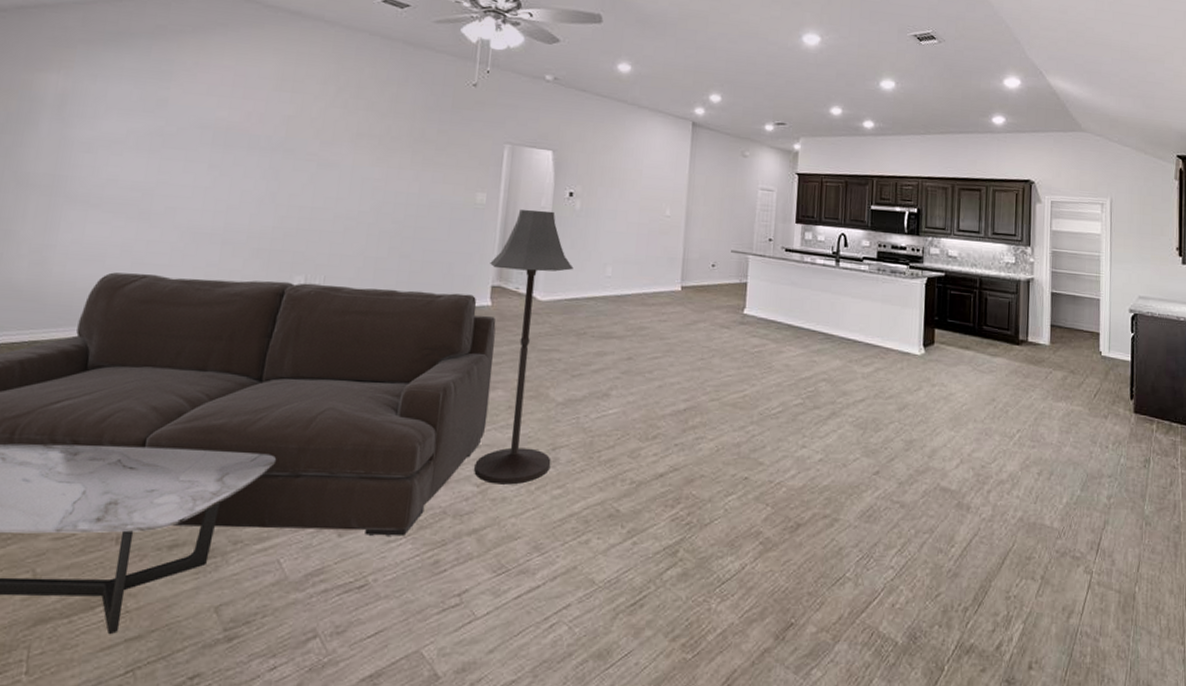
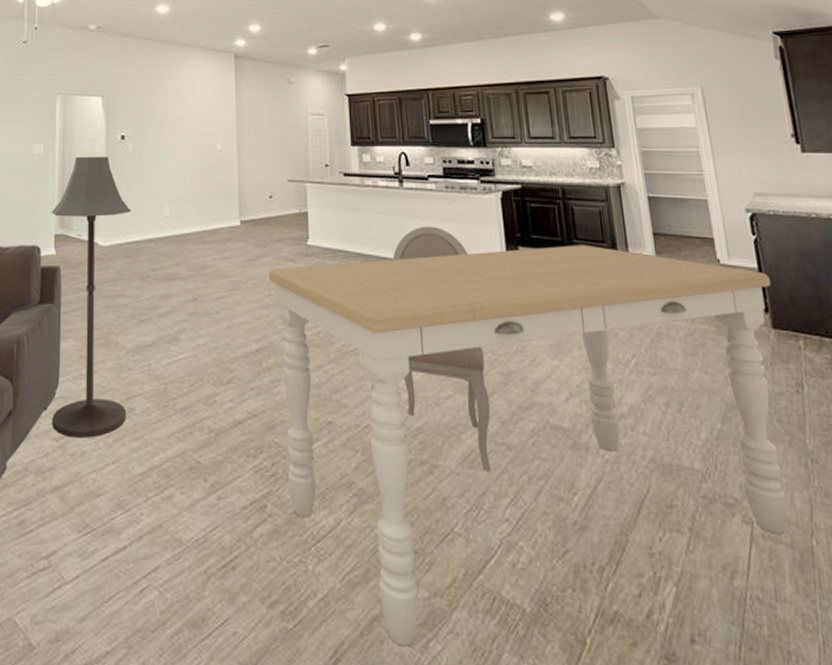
dining table: none [700,330,1139,674] -> present [269,245,788,647]
dining chair: none [788,304,892,525] -> present [372,226,491,471]

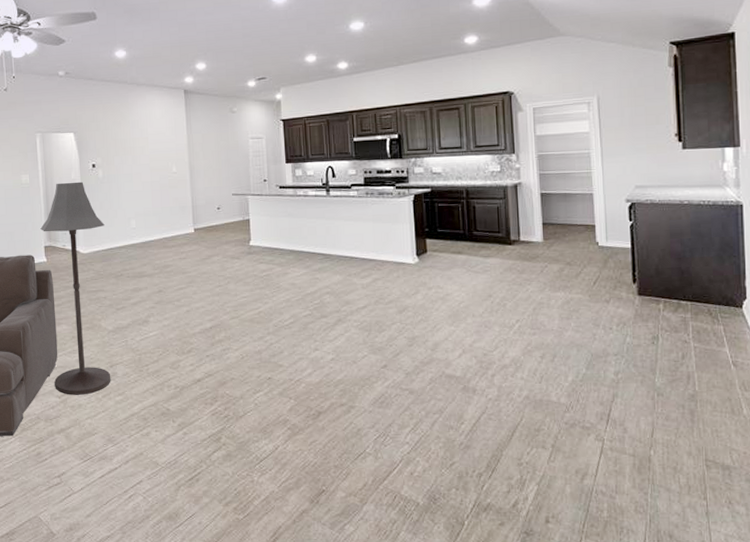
dining table: present [269,245,788,647] -> none [219,235,641,529]
dining chair: present [372,226,491,471] -> none [303,226,398,409]

